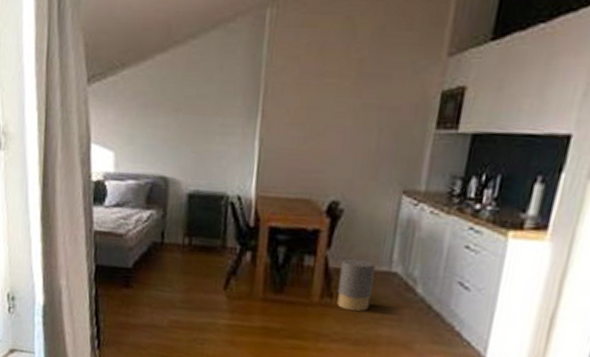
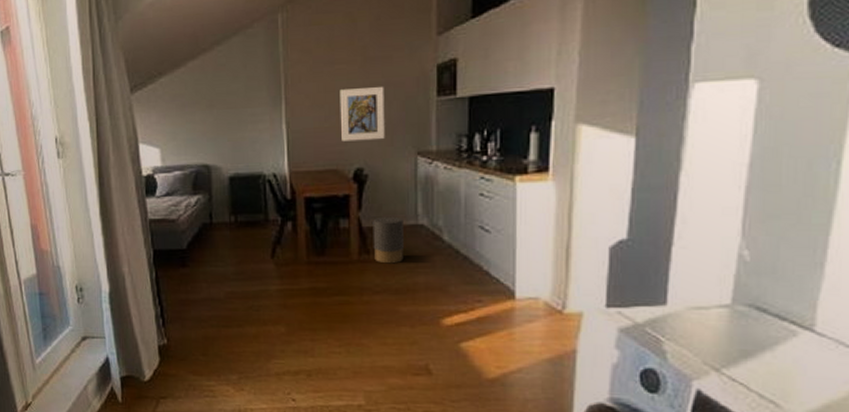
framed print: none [319,108,377,172] -> present [339,87,385,142]

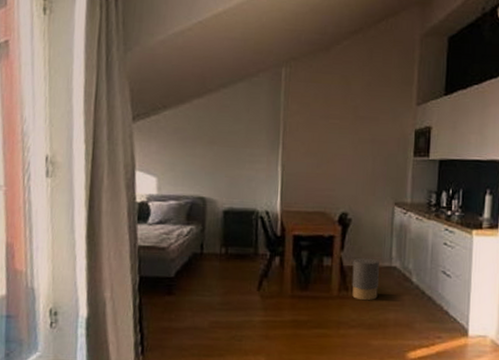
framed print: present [339,87,385,142] -> none [330,141,370,189]

